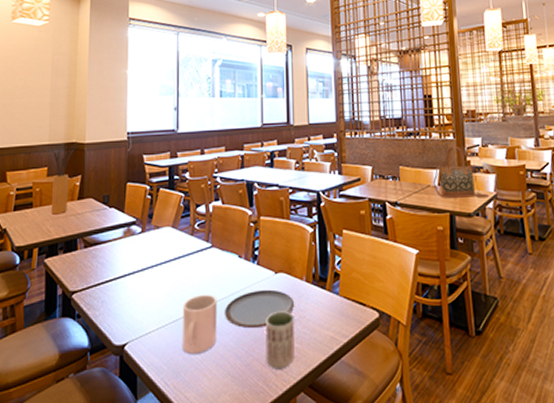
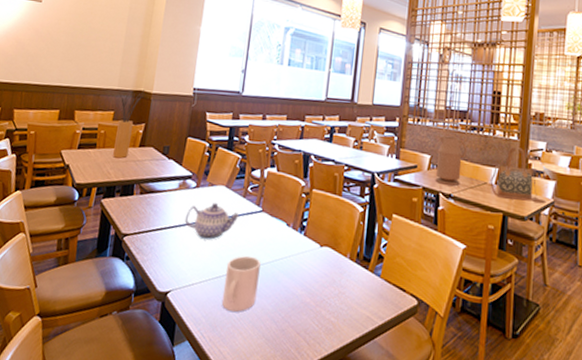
teapot: none [134,244,189,284] -> present [184,202,240,240]
plate: present [225,289,295,329] -> none [266,260,336,297]
cup: present [265,311,295,370] -> none [301,283,334,340]
water jug: none [377,145,407,193] -> present [436,136,467,186]

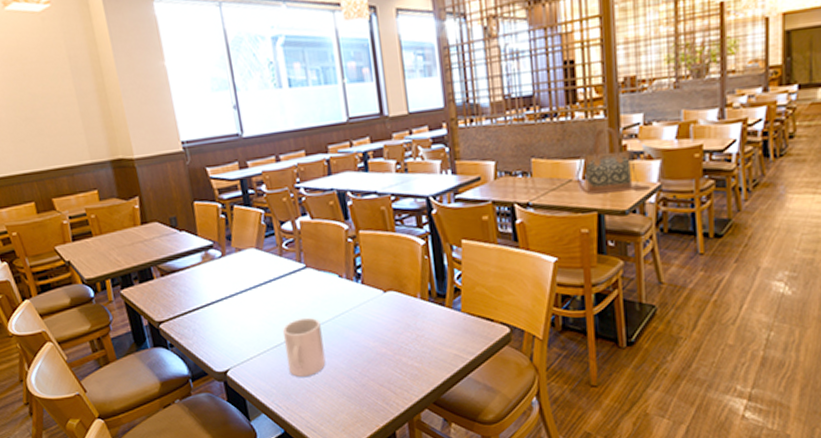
vase: present [113,90,145,159] -> none [96,157,132,243]
teapot: present [184,202,240,240] -> none [220,268,281,310]
water jug: present [436,136,467,186] -> none [501,131,541,193]

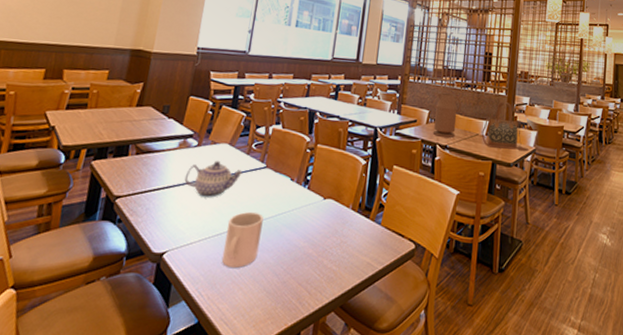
teapot: none [220,268,281,310] -> present [184,160,243,197]
water jug: none [501,131,541,193] -> present [434,92,462,138]

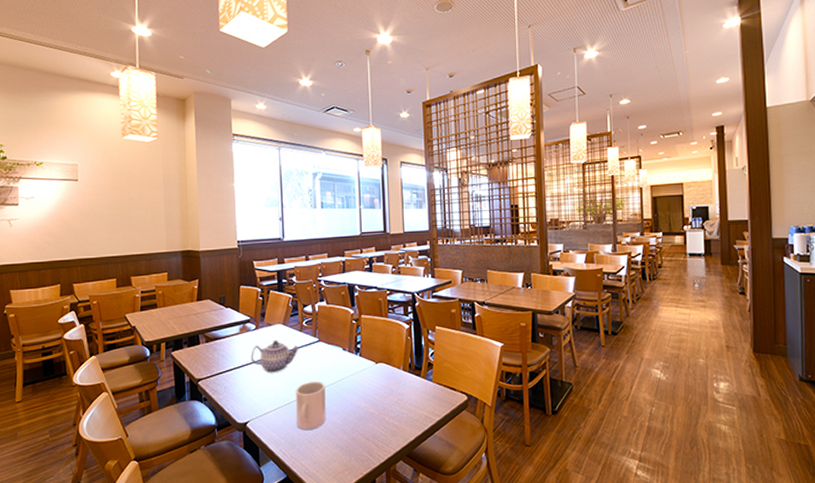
water jug: present [434,92,462,138] -> none [467,251,494,294]
handbag: present [481,102,528,152] -> none [517,252,568,298]

